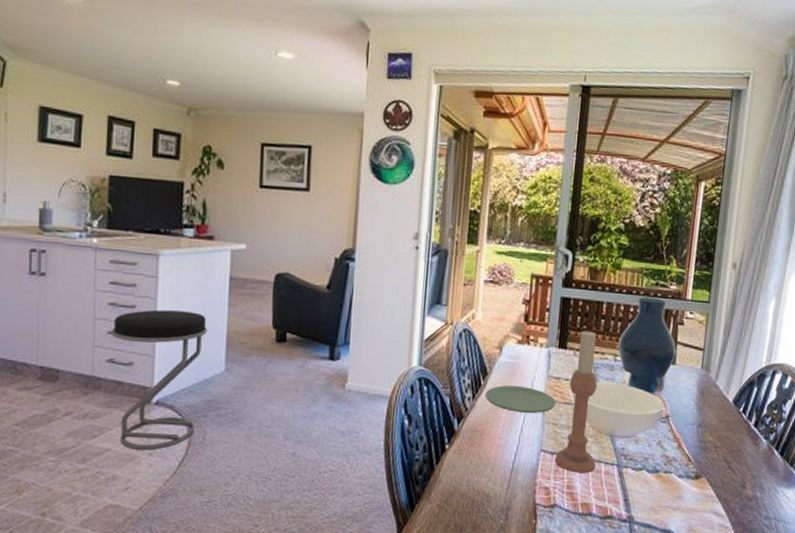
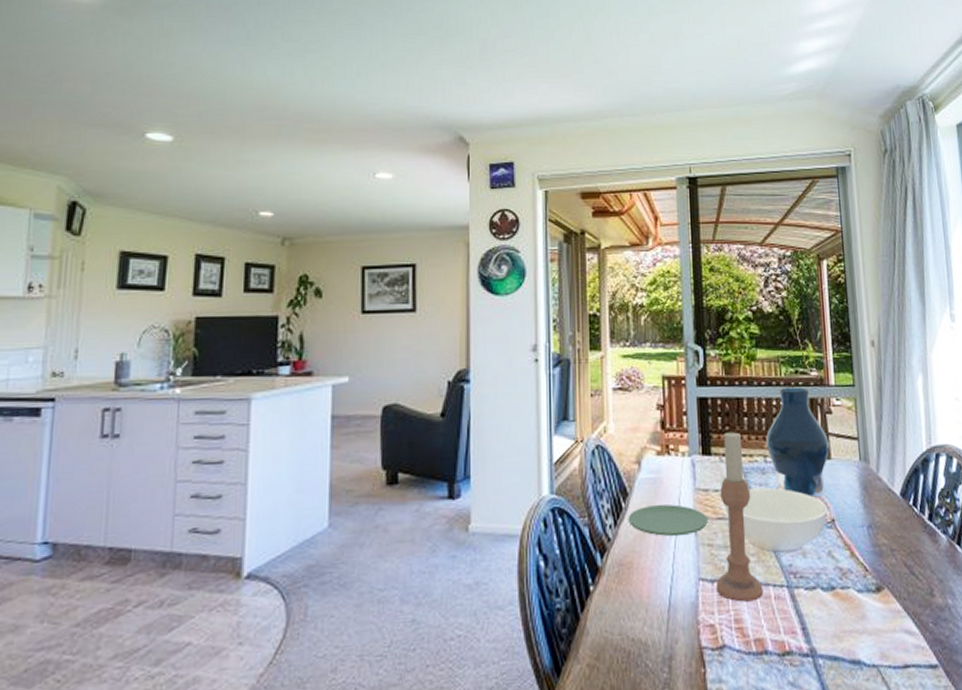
stool: present [111,309,208,450] -> none [194,460,308,640]

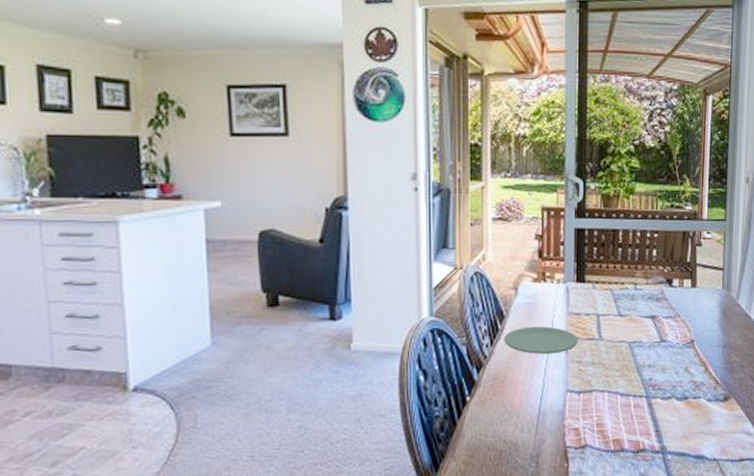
candlestick: present [717,431,764,603] -> none [583,260,624,410]
bowl: present [725,487,828,553] -> none [595,312,689,369]
vase: present [765,387,830,499] -> none [637,220,696,323]

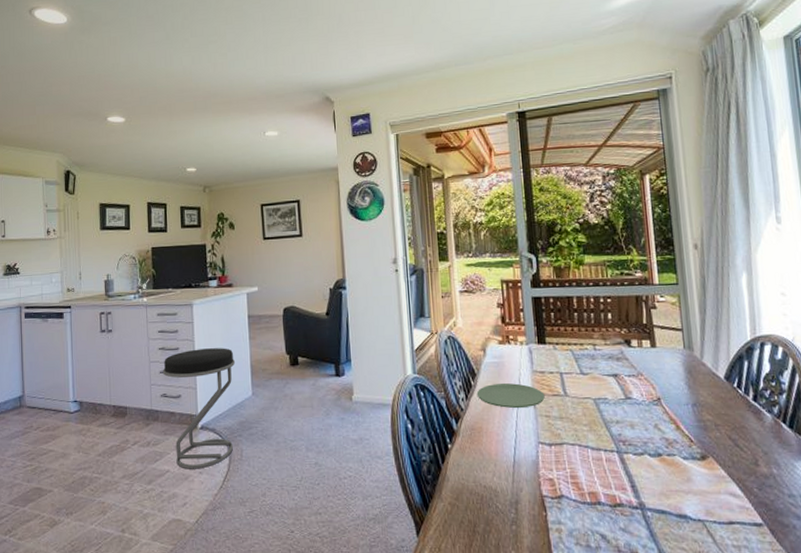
stool: none [70,283,187,445] -> present [162,348,236,469]

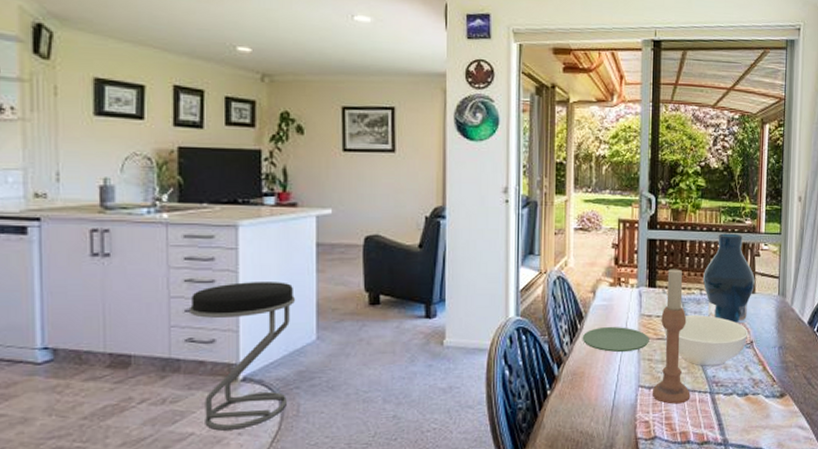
candlestick: none [554,324,596,463] -> present [653,268,690,404]
bowl: none [559,371,654,425] -> present [664,315,749,367]
vase: none [594,286,655,381] -> present [702,233,755,325]

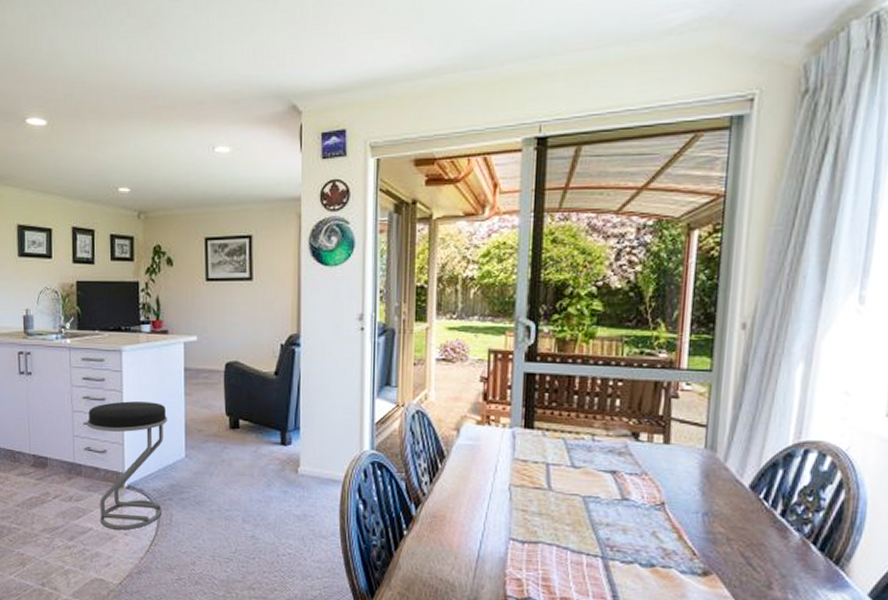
plate: present [582,327,649,352] -> none [443,469,524,499]
candlestick: present [653,268,690,404] -> none [527,407,576,565]
bowl: present [664,315,749,367] -> none [543,464,659,528]
vase: present [702,233,755,325] -> none [595,368,671,481]

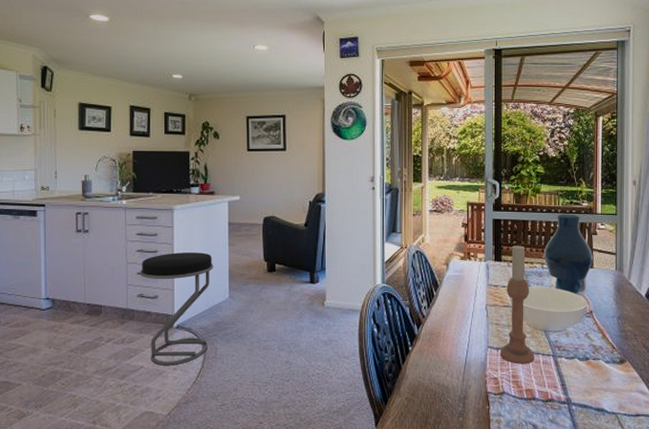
candlestick: none [527,407,576,565] -> present [501,244,535,364]
bowl: none [543,464,659,528] -> present [510,286,588,333]
vase: none [595,368,671,481] -> present [543,214,593,296]

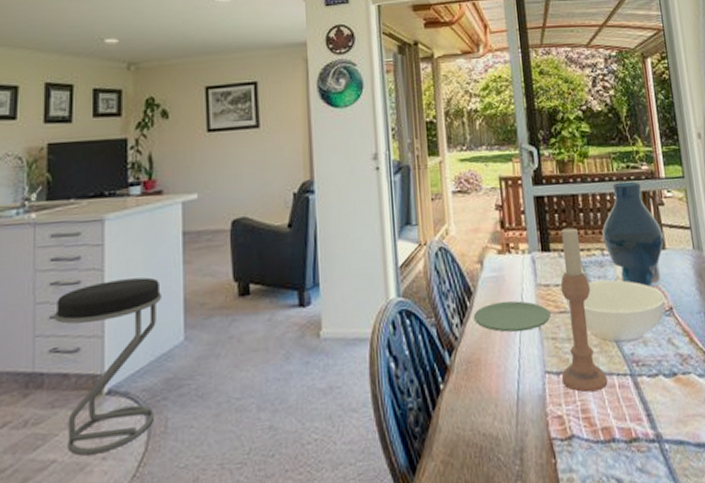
plate: none [437,295,497,316] -> present [473,301,551,332]

